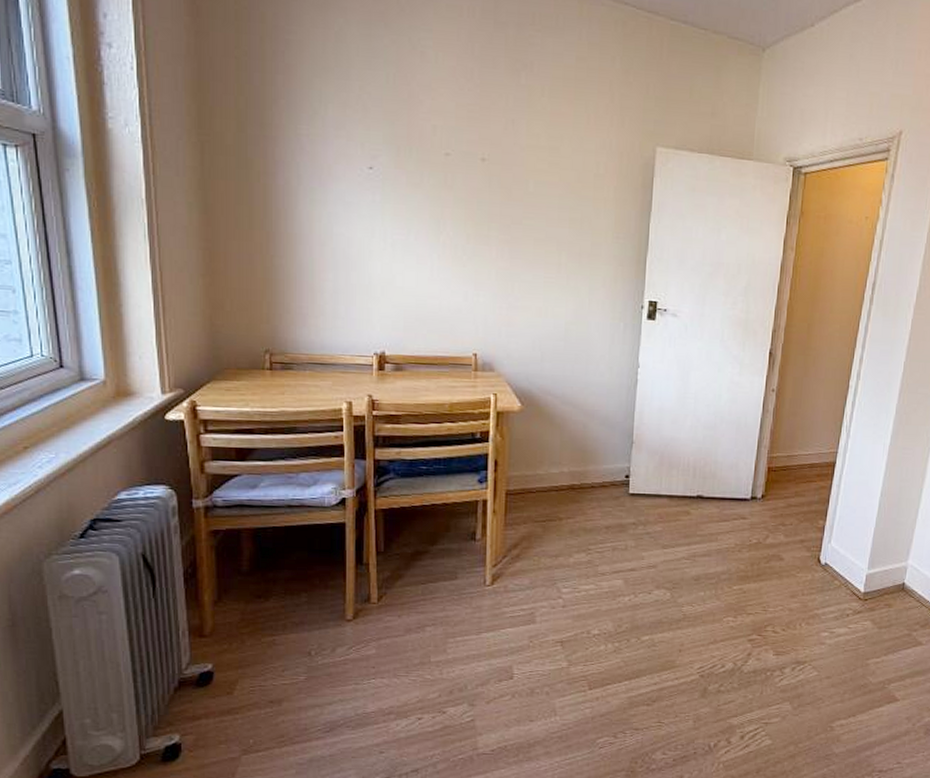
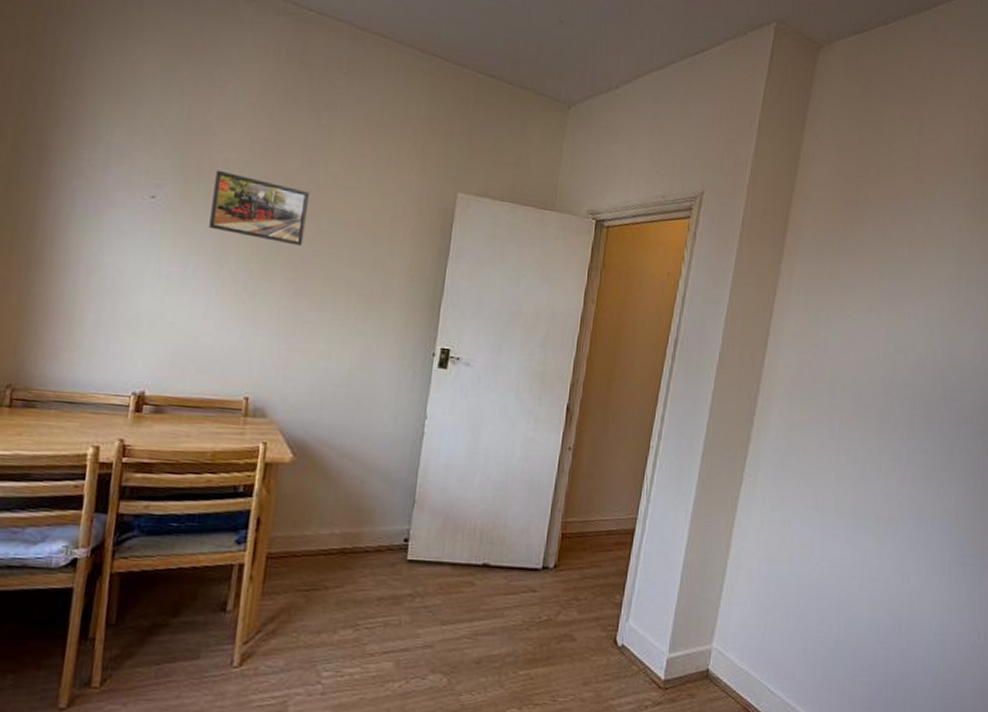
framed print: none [425,137,515,209] -> present [209,170,309,246]

